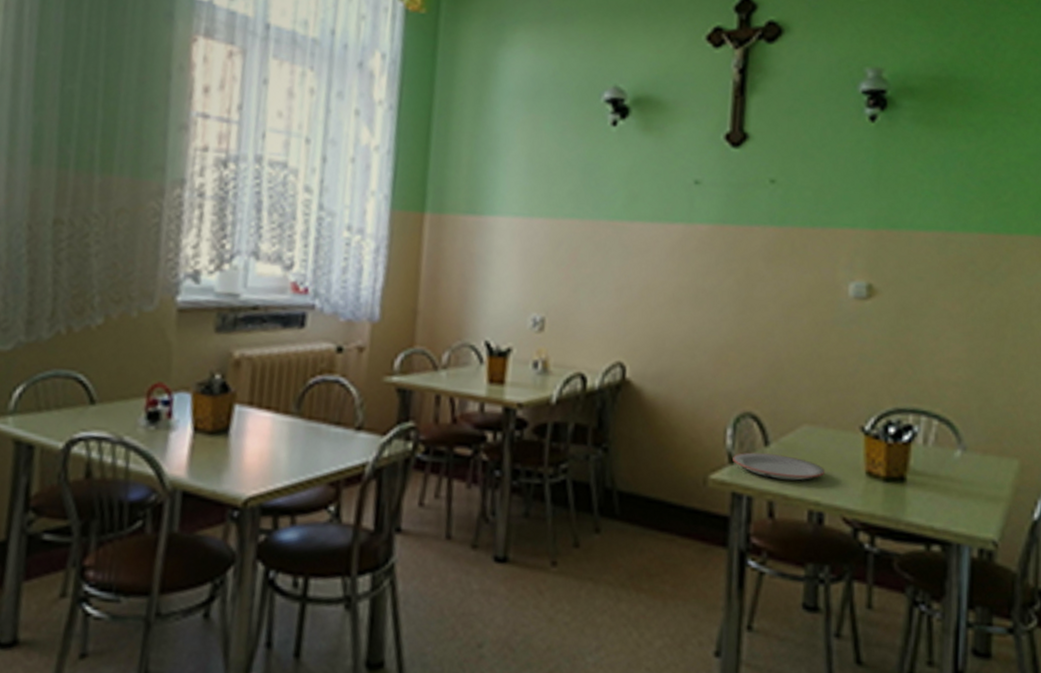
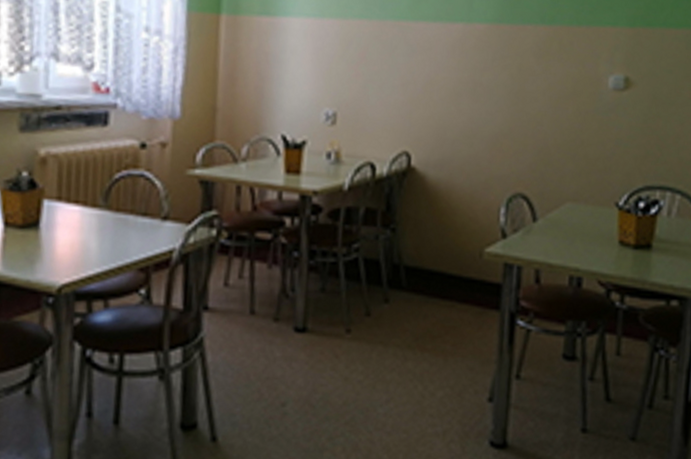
plate: present [732,452,826,481] -> none [505,228,585,251]

